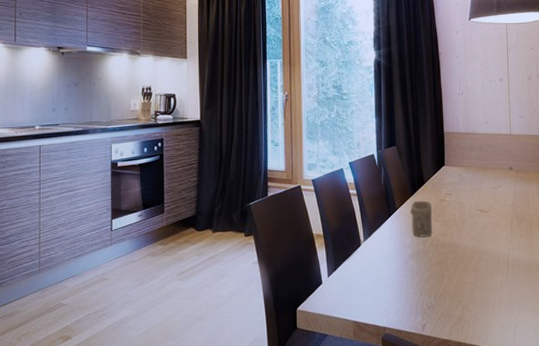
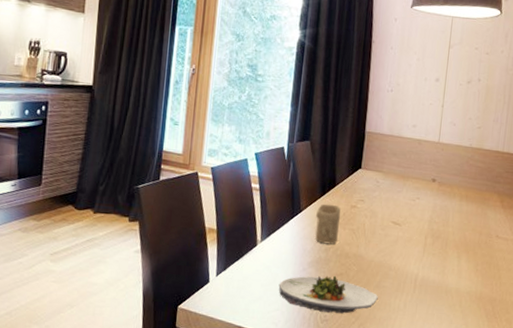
salad plate: none [385,265,476,300] -> present [278,275,378,314]

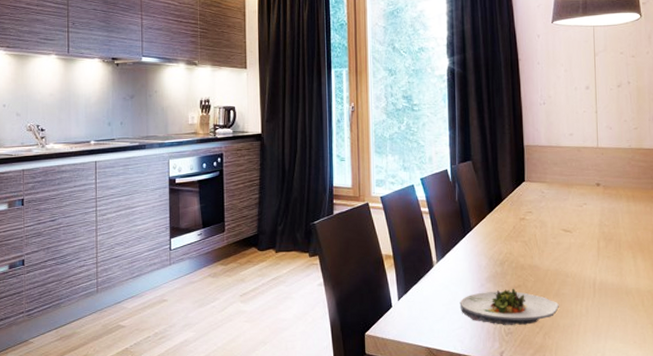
candle: present [315,204,341,245] -> none [486,219,511,258]

